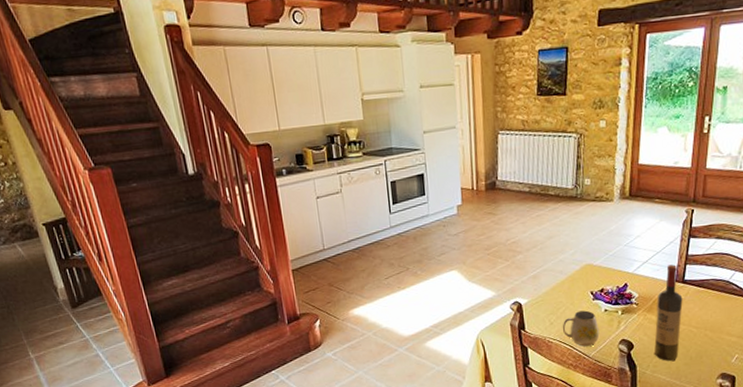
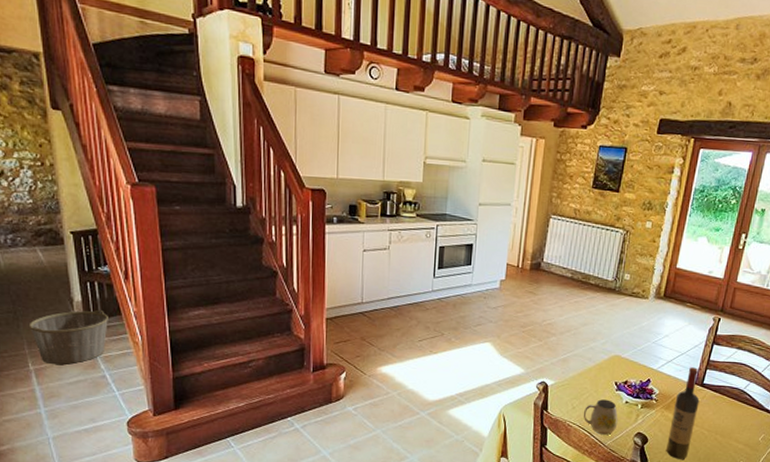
basket: none [22,293,94,351] -> present [28,309,108,365]

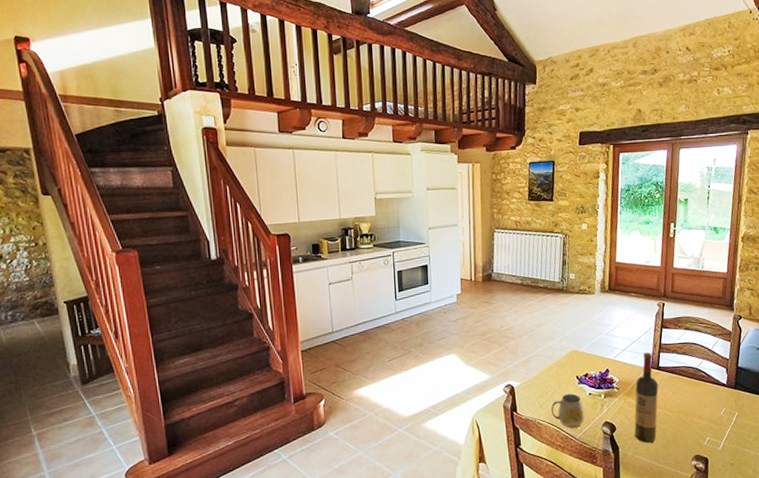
basket: present [28,309,108,365] -> none [30,369,102,428]

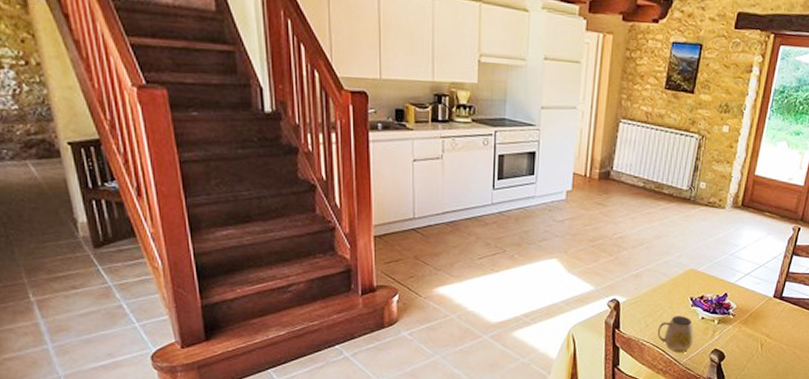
wine bottle: present [634,352,659,443] -> none [744,280,778,375]

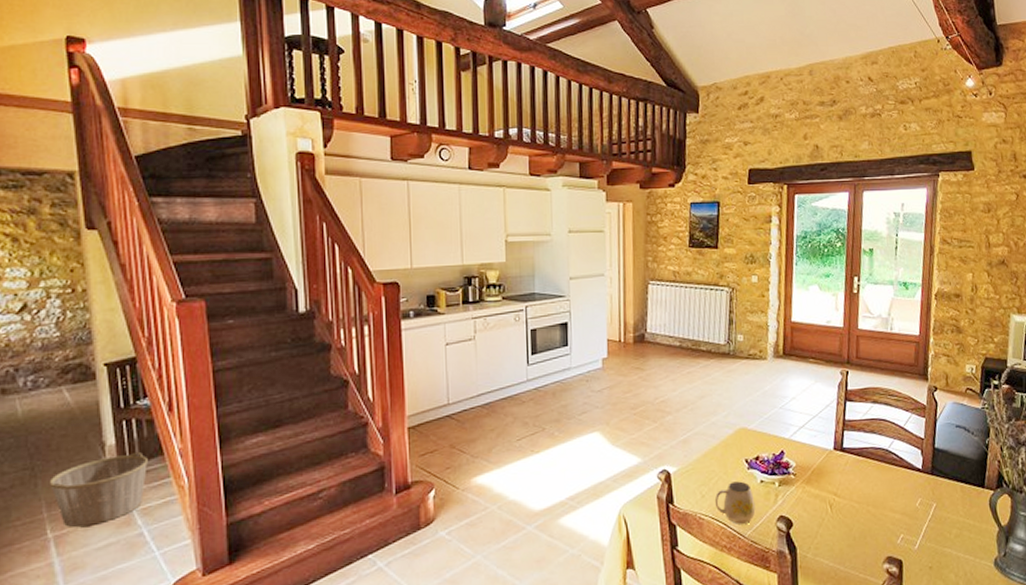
basket: none [25,231,121,295] -> present [49,451,148,528]

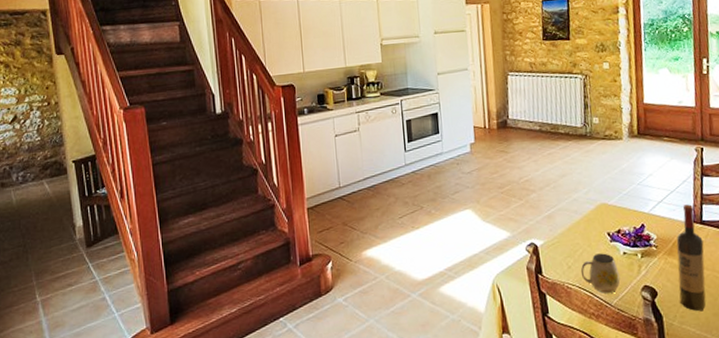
basket: present [49,451,148,528] -> none [36,231,107,294]
wine bottle: none [814,430,843,542] -> present [676,204,707,311]

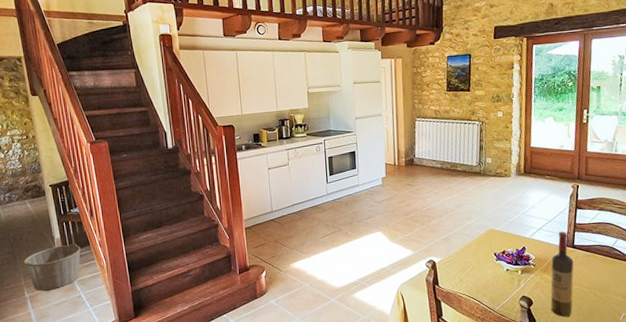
basket: none [36,231,107,294] -> present [23,243,81,292]
mug: present [580,253,621,293] -> none [470,269,503,301]

